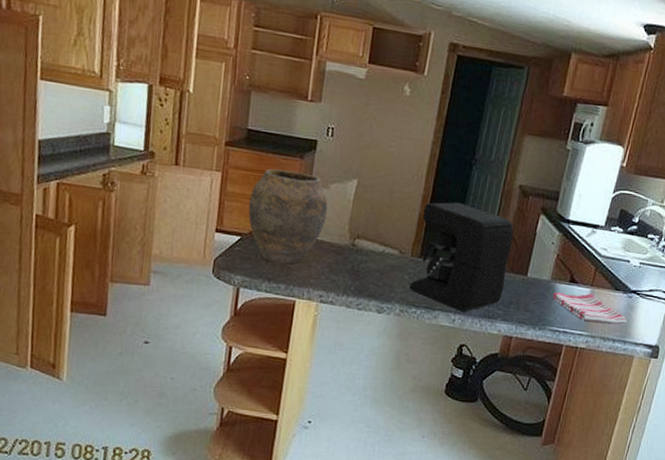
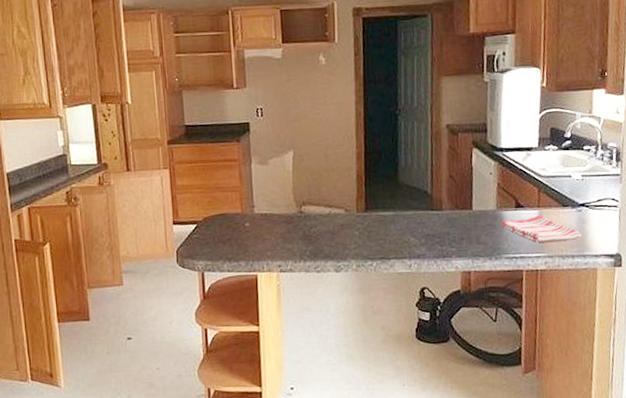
vase: present [248,168,328,264] -> none [198,154,272,243]
coffee maker: present [410,202,514,311] -> none [360,153,452,255]

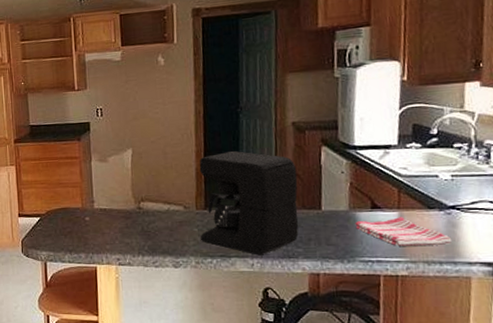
coffee maker: none [360,153,452,255] -> present [199,151,299,254]

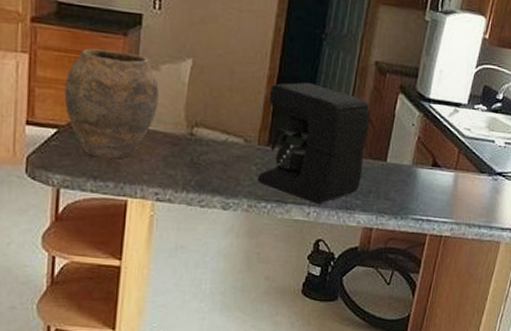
vase: none [41,152,111,236] -> present [64,48,160,159]
dish towel: present [355,216,453,247] -> none [414,177,493,209]

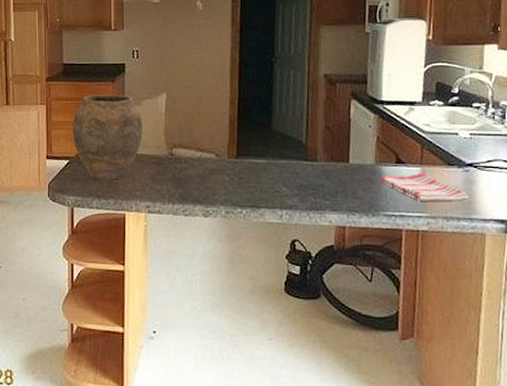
coffee maker: present [258,82,371,203] -> none [232,101,328,206]
dish towel: none [414,177,493,209] -> present [380,171,470,203]

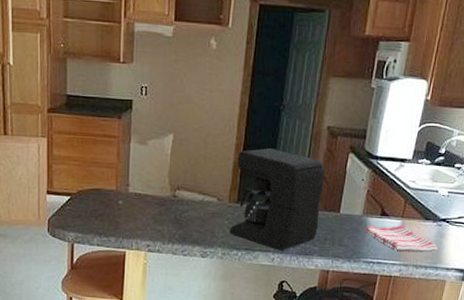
vase: present [72,94,144,180] -> none [74,130,148,219]
coffee maker: none [232,101,328,206] -> present [230,148,325,250]

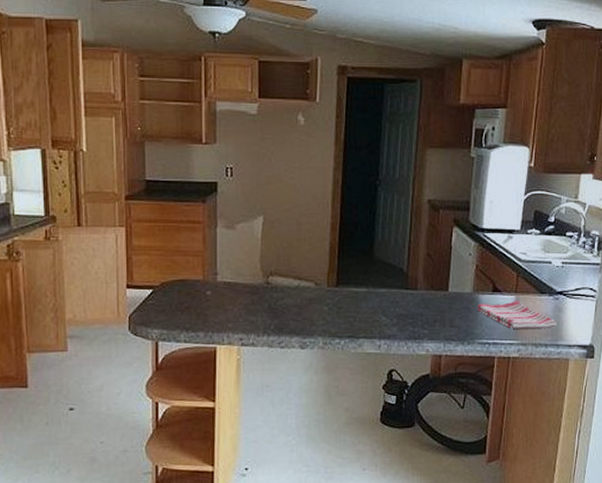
coffee maker: present [230,148,325,250] -> none [330,226,429,335]

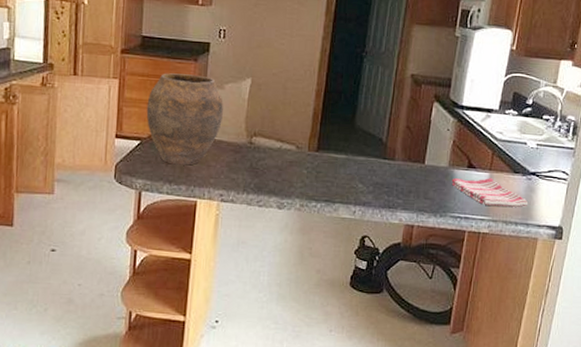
vase: none [156,217,237,311] -> present [146,73,224,166]

